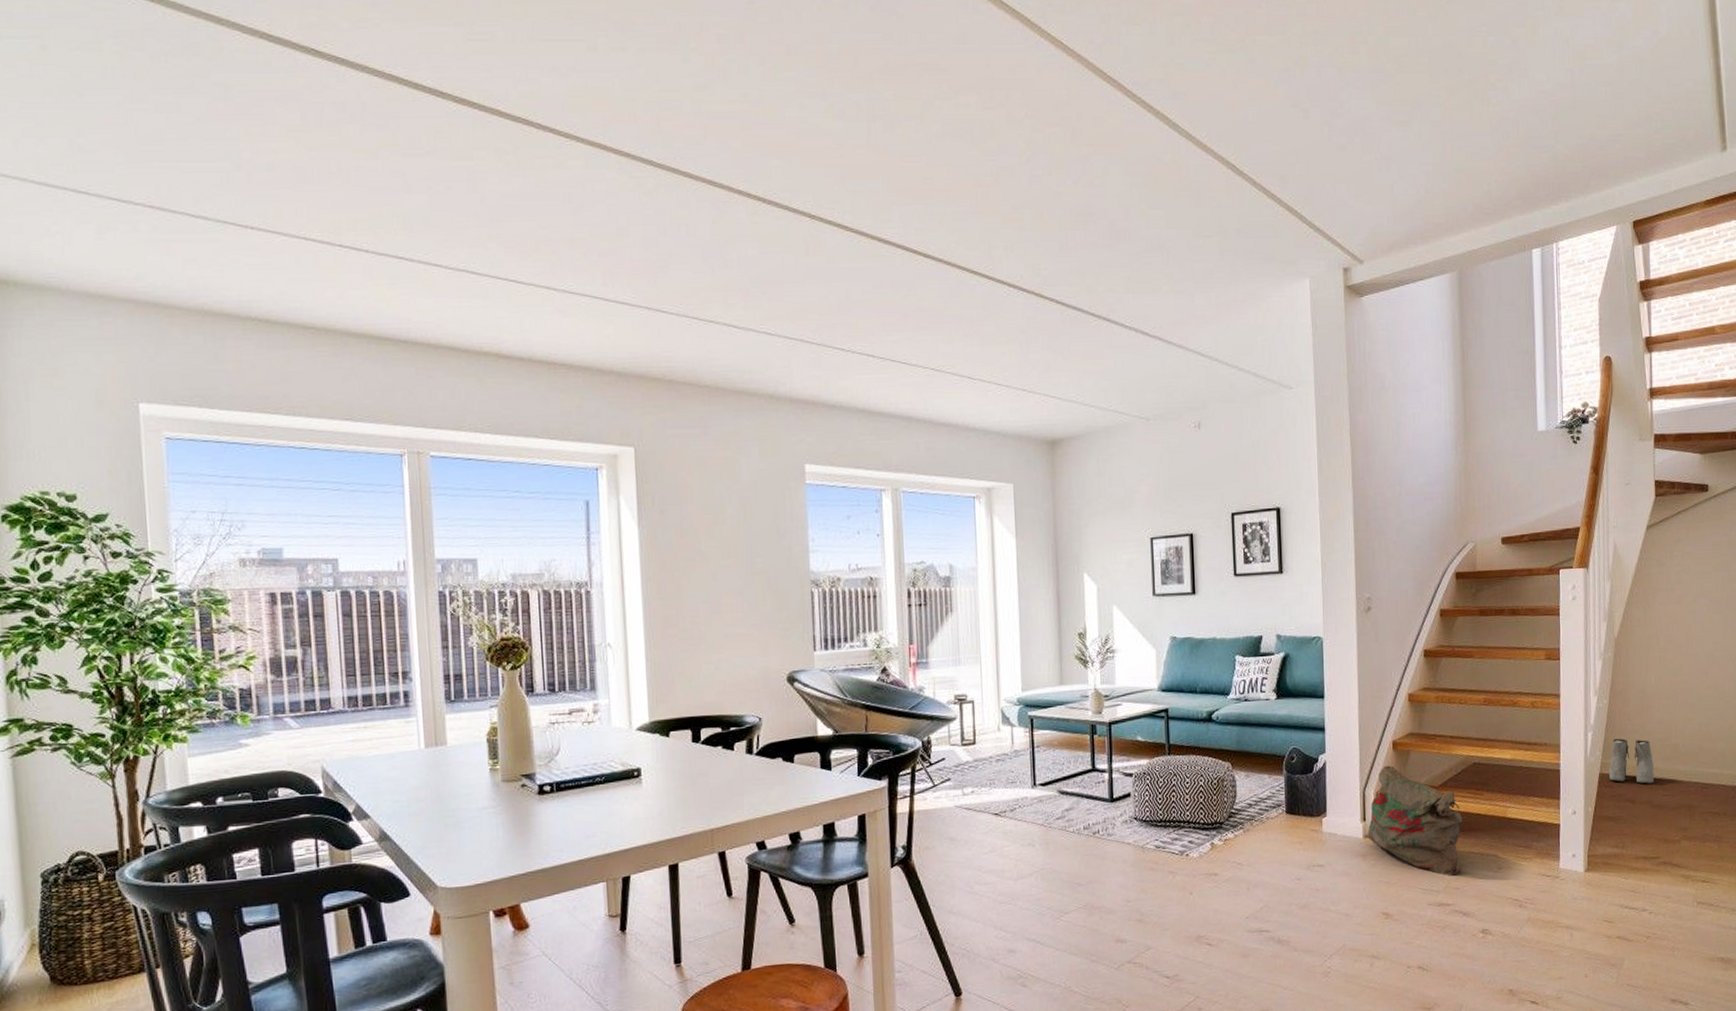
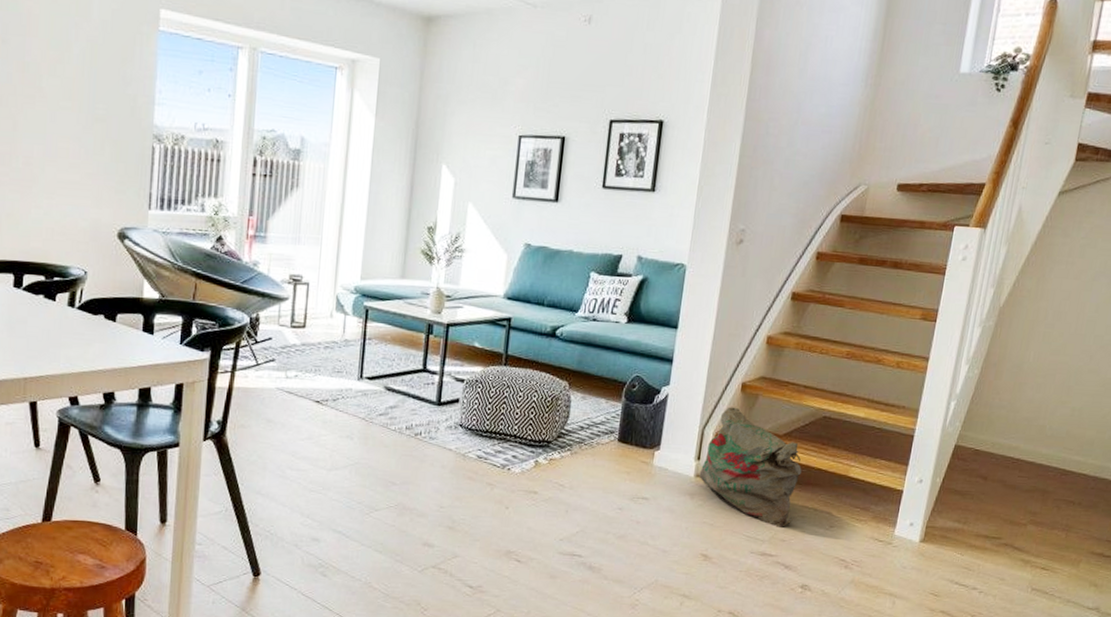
boots: present [1608,738,1654,784] -> none [964,412,1016,463]

